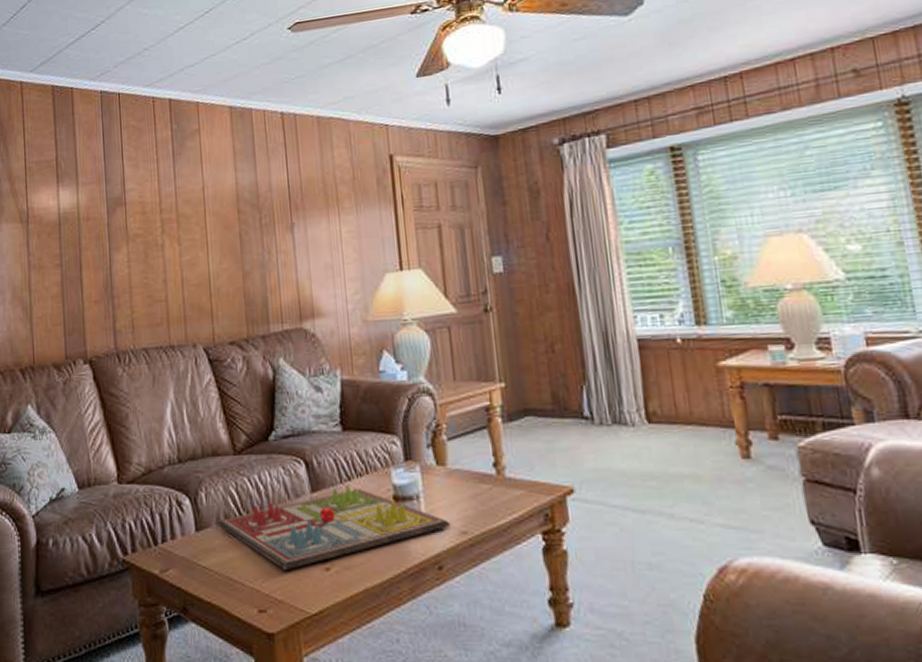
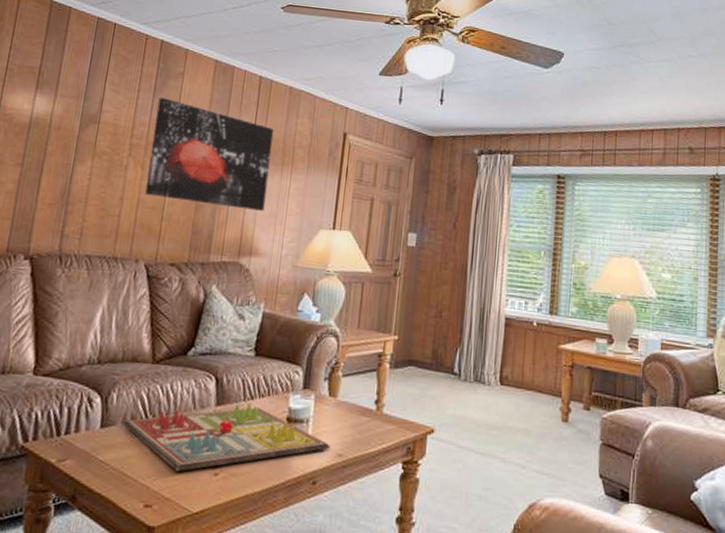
wall art: none [179,161,318,272] -> present [145,97,274,211]

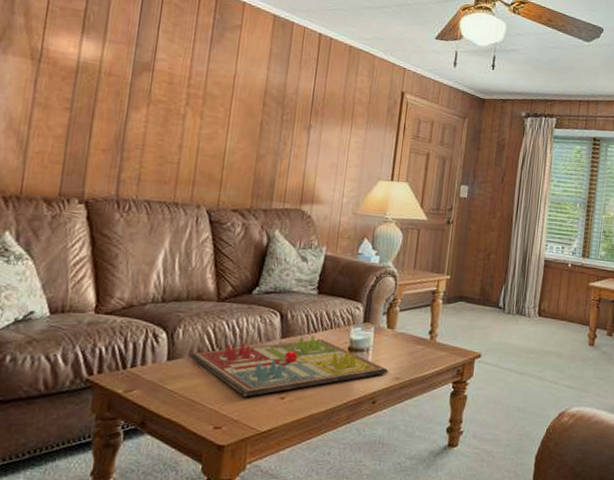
wall art: present [145,97,274,211] -> none [205,49,334,162]

